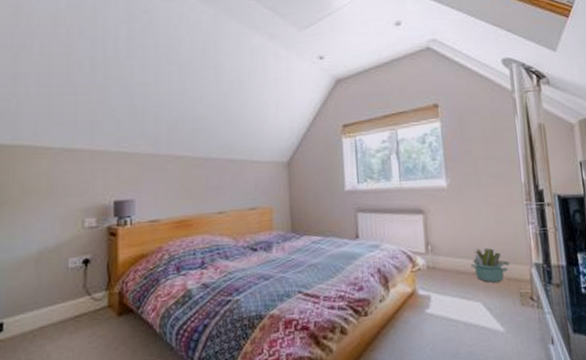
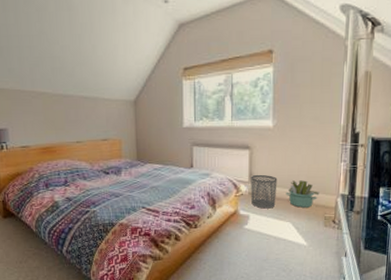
waste bin: none [427,243,460,286] -> present [250,174,278,209]

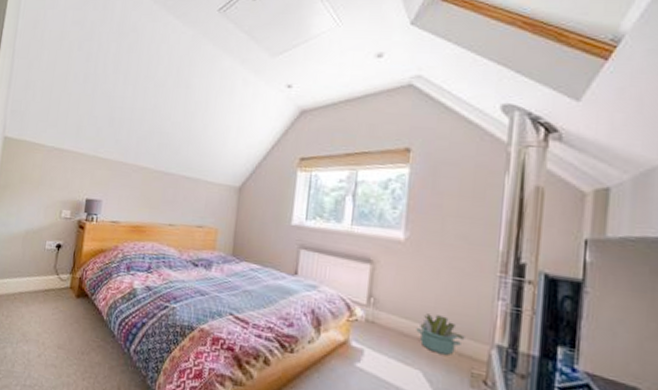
waste bin: present [250,174,278,209] -> none [367,296,406,346]

